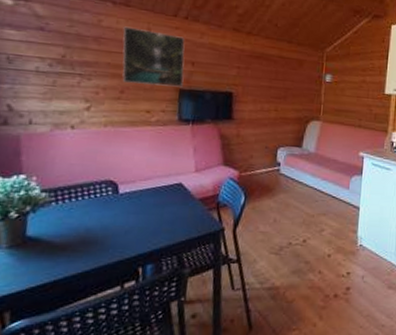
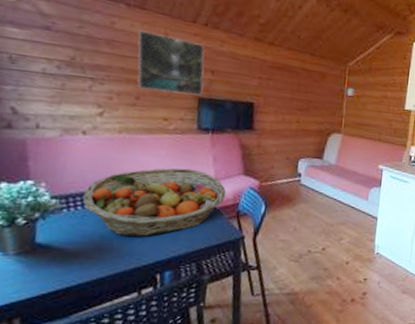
fruit basket: none [69,159,207,230] -> present [82,168,227,237]

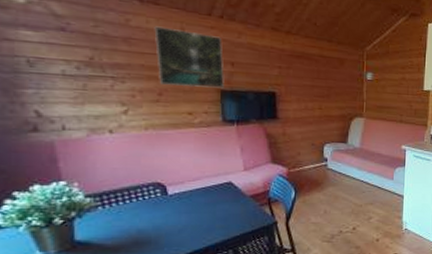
fruit basket: present [82,168,227,237] -> none [116,160,256,229]

